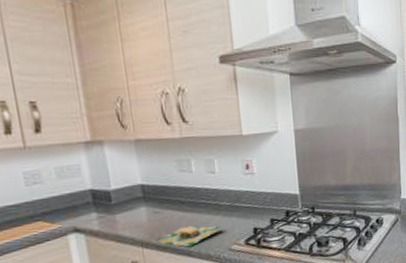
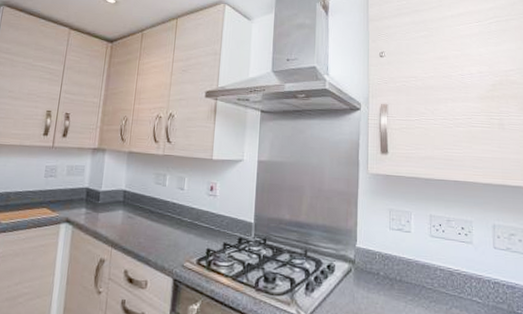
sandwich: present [152,225,225,247] -> none [120,234,182,255]

